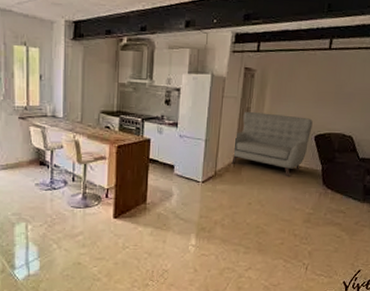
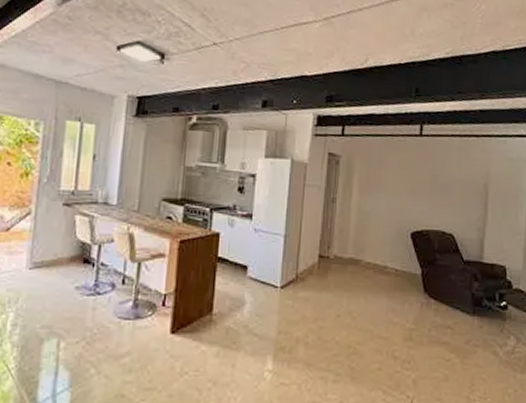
sofa: present [231,111,313,177] -> none [315,202,408,283]

